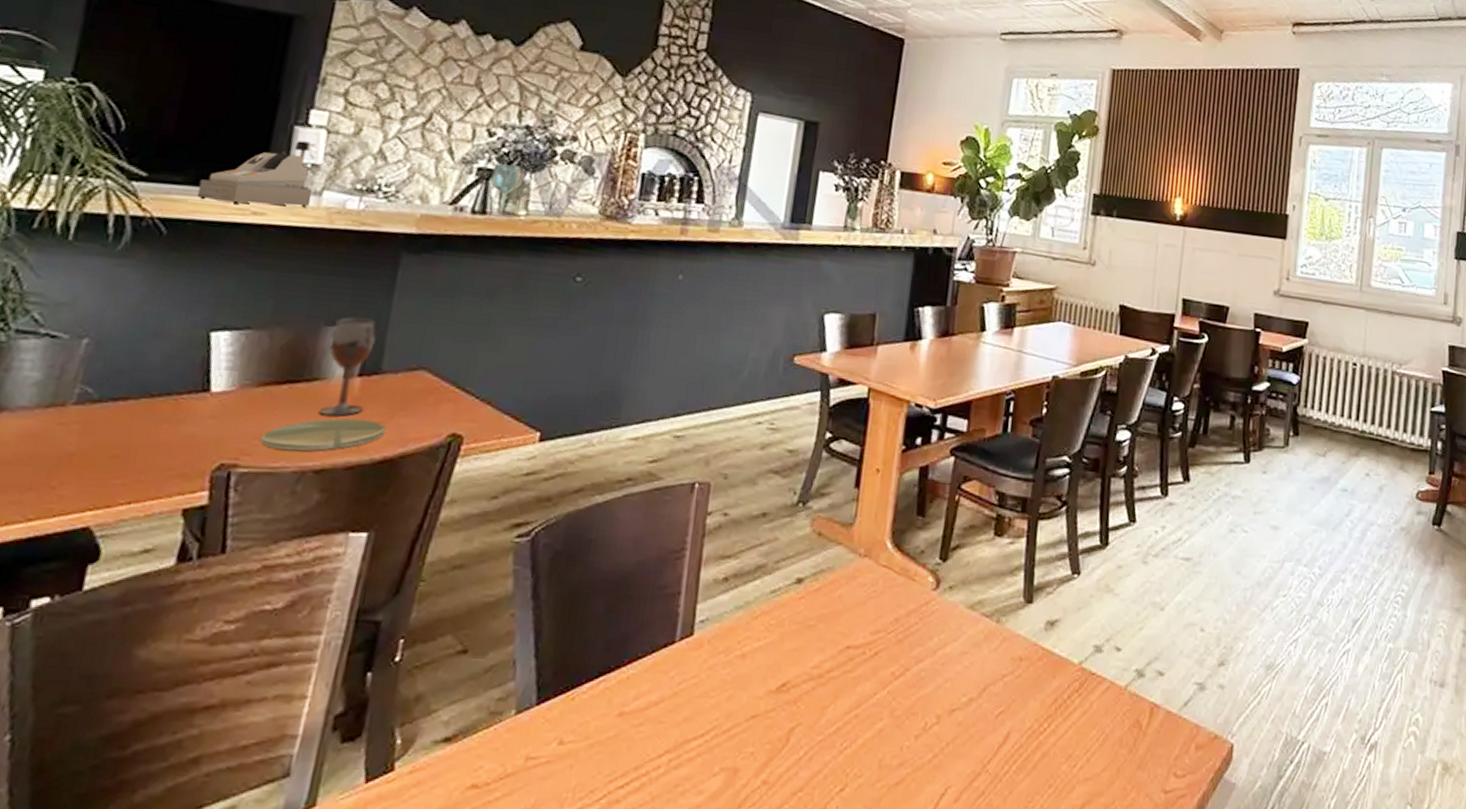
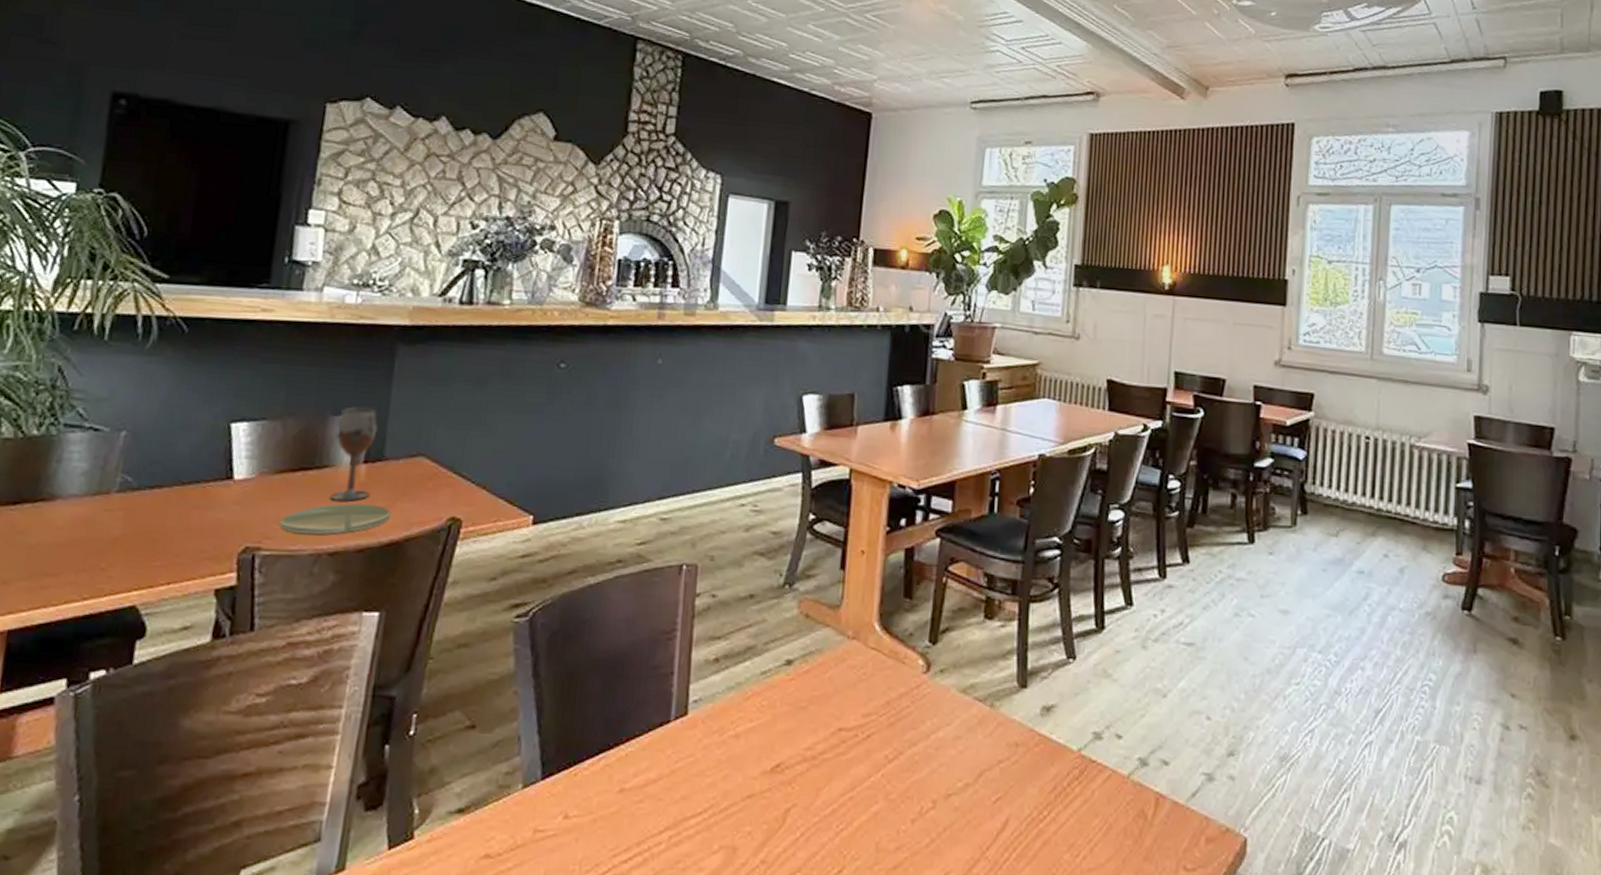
cash register: present [197,140,313,208] -> none [213,240,315,304]
wine glass: present [487,163,523,218] -> none [474,255,506,307]

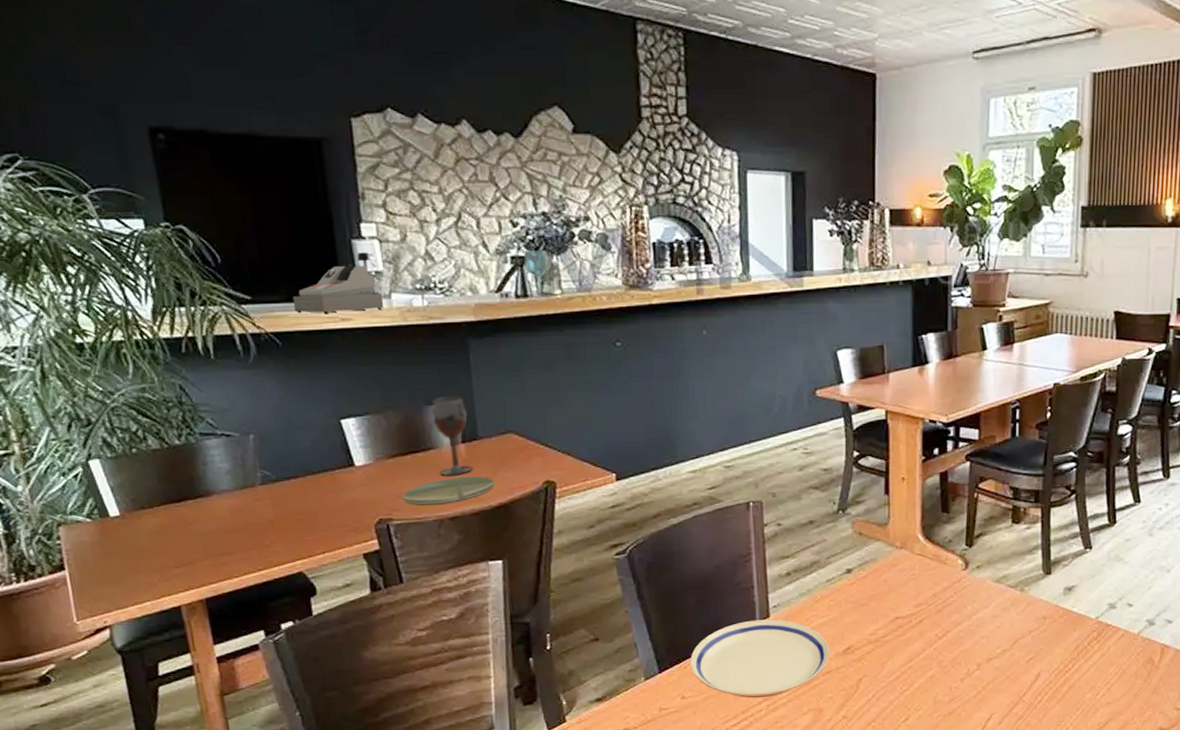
cash register: none [213,240,315,304] -> present [292,252,384,314]
wine glass: none [474,255,506,307] -> present [522,250,551,298]
plate: none [582,717,755,826] -> present [690,619,830,698]

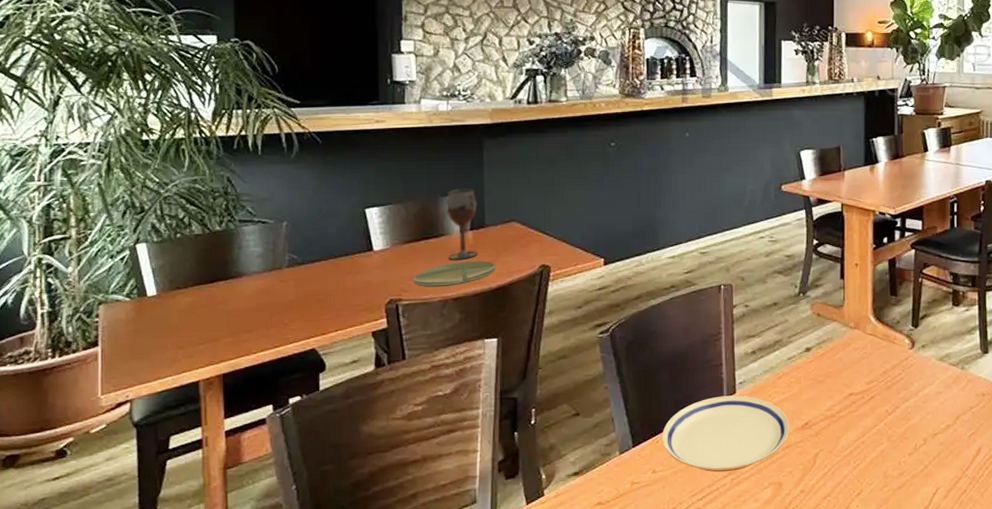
cash register: present [292,252,384,314] -> none [335,65,414,117]
wine glass: present [522,250,551,298] -> none [535,64,560,104]

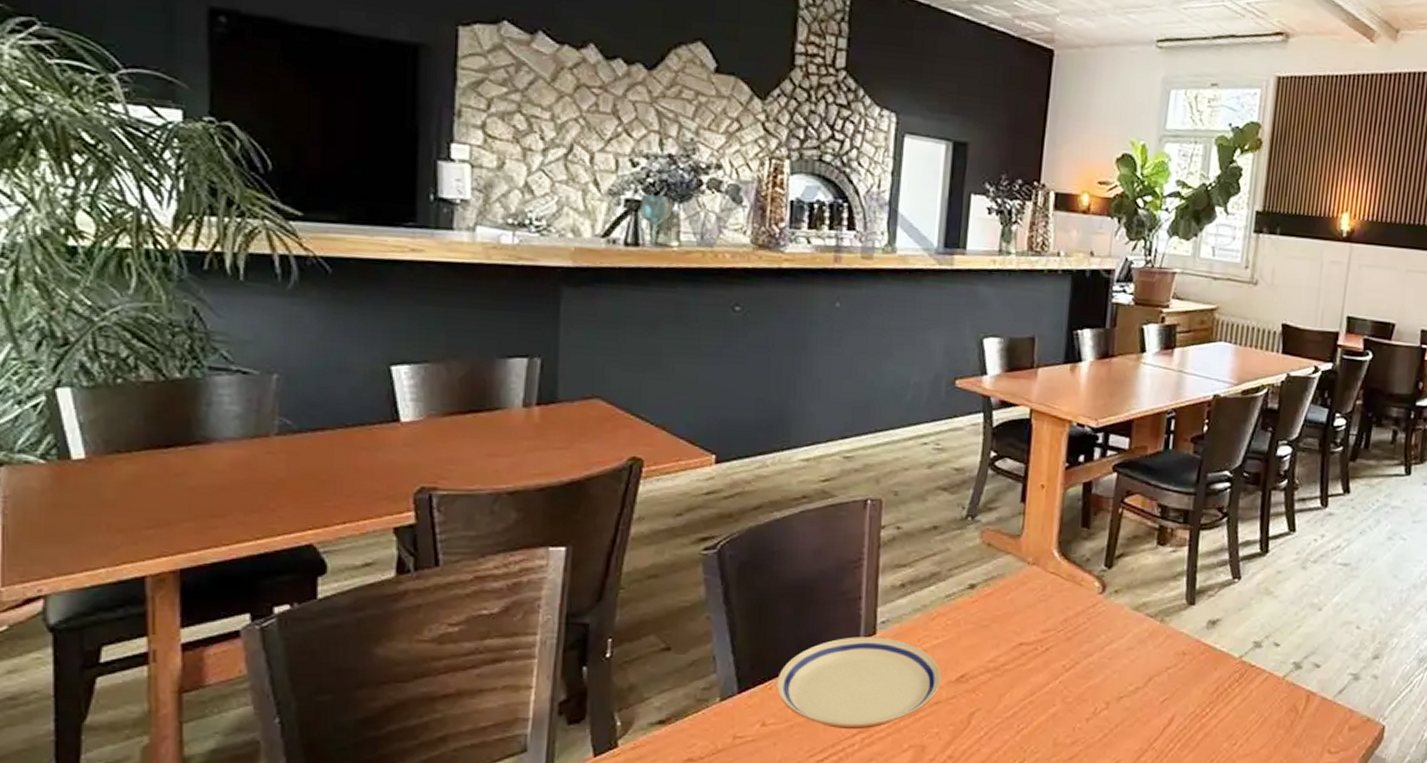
plate: present [413,260,496,288] -> none [454,444,570,477]
wine glass: present [445,187,478,260] -> none [504,349,548,443]
wine glass: none [535,64,560,104] -> present [637,194,671,249]

